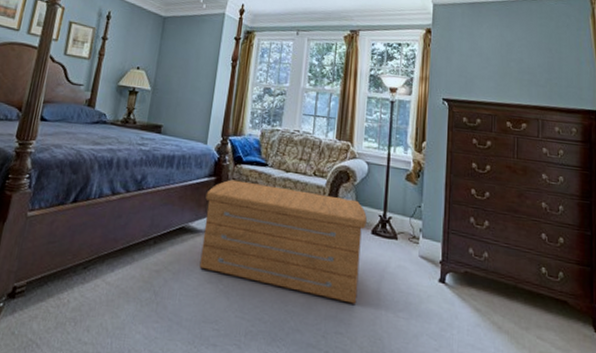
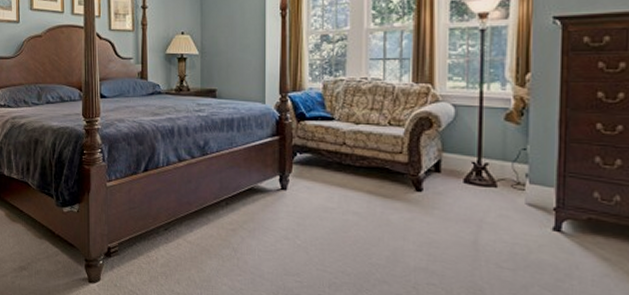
coffee table: present [199,179,367,304] -> none [271,137,457,256]

